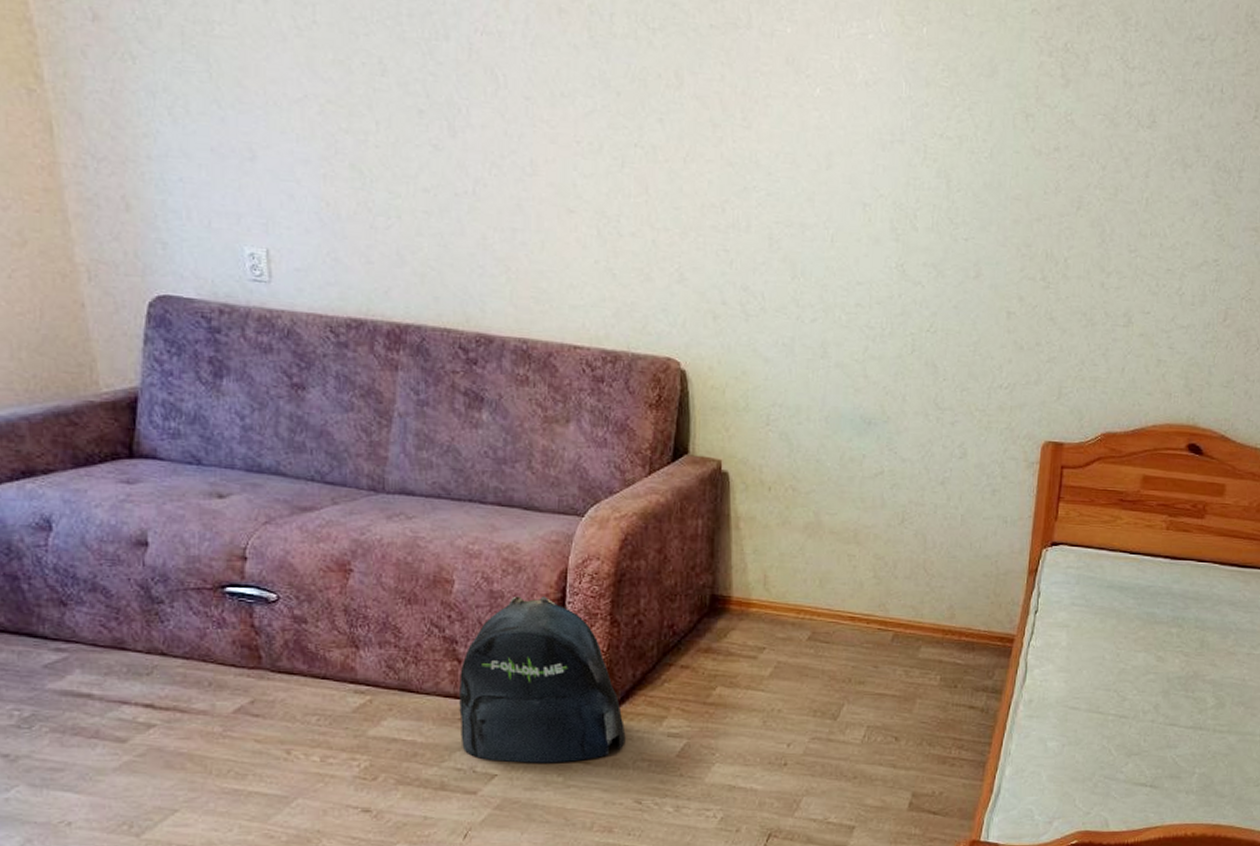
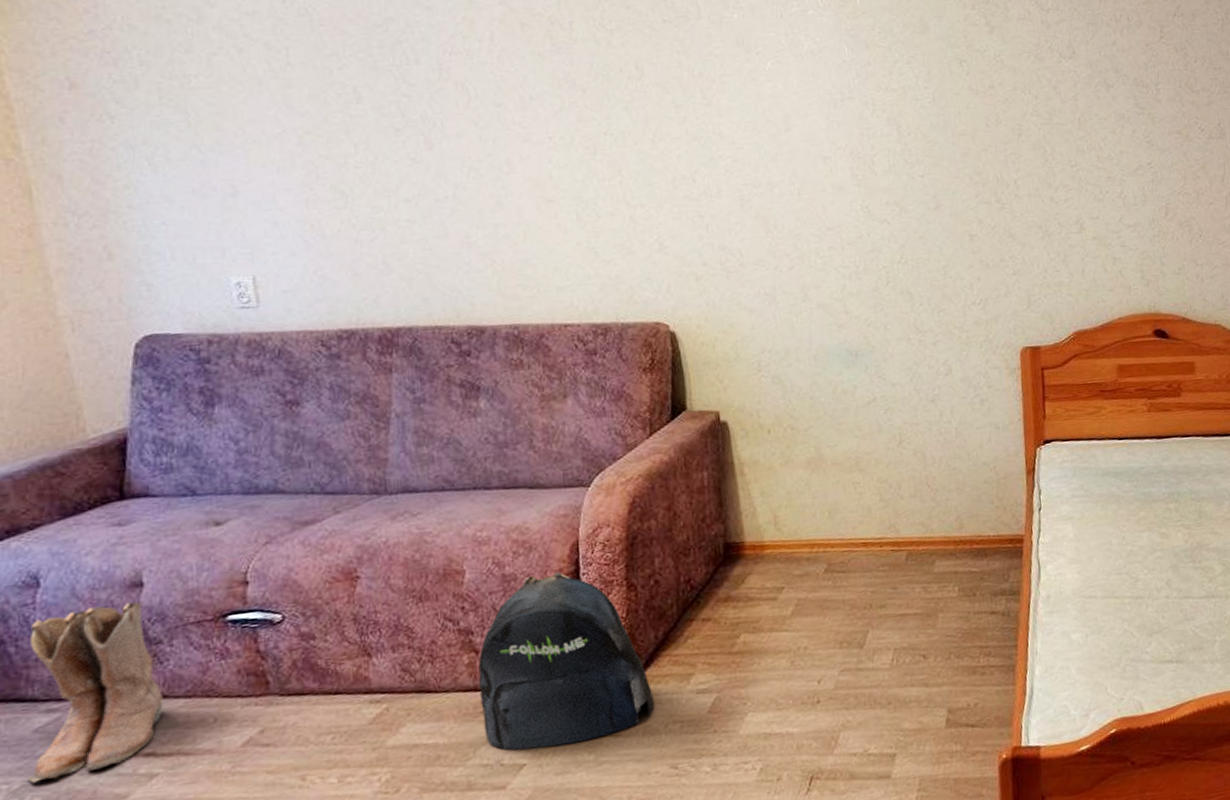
boots: none [36,558,163,714] -> present [26,600,163,783]

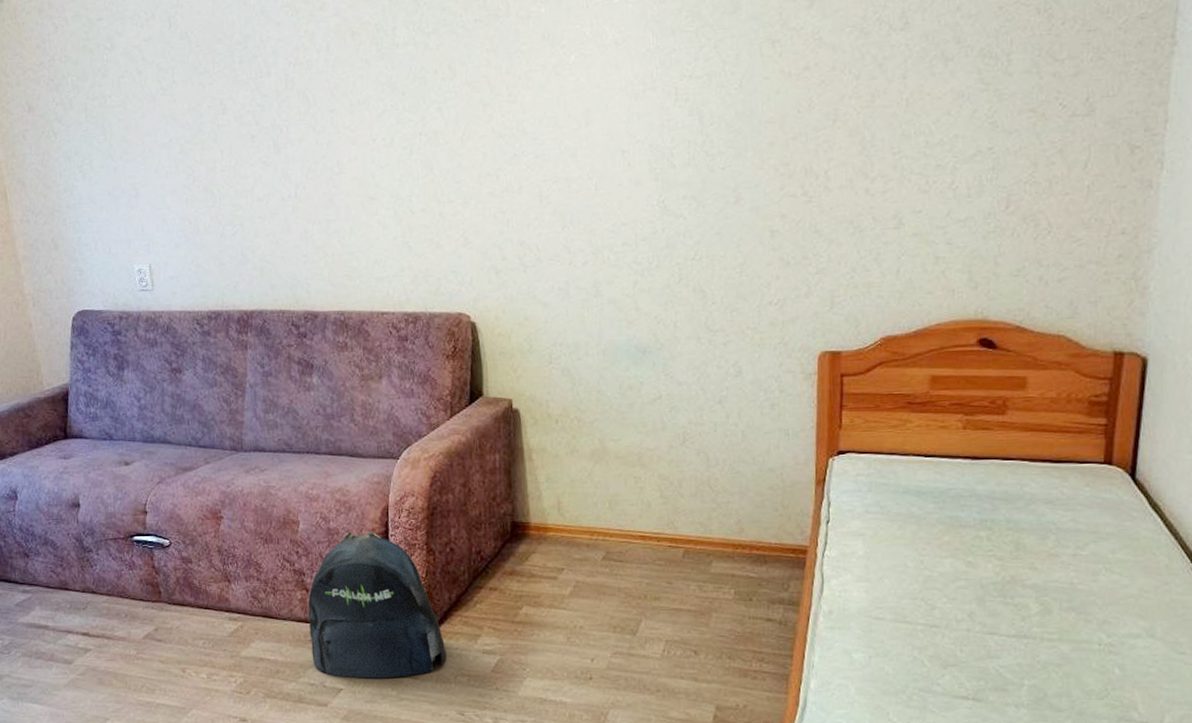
boots: present [26,600,163,783] -> none [12,517,93,642]

